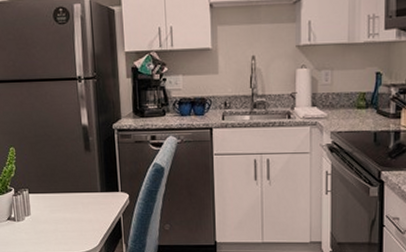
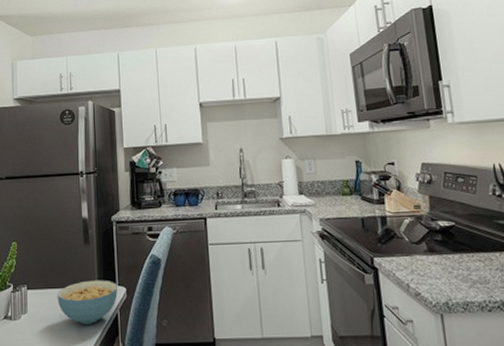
cereal bowl: none [59,186,120,227] -> present [57,280,118,324]

